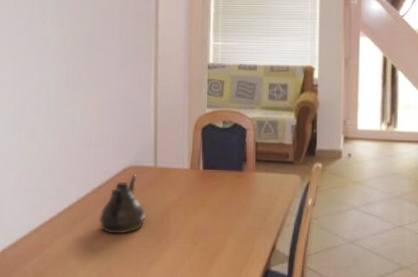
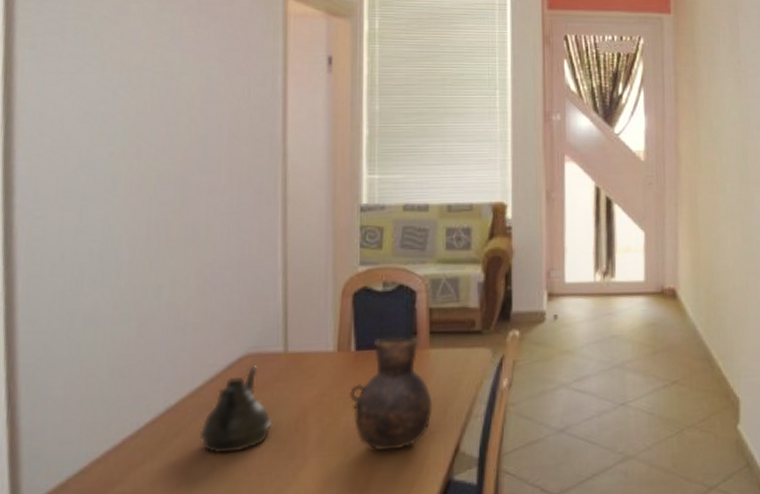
vase: none [198,161,257,244] -> present [350,336,433,451]

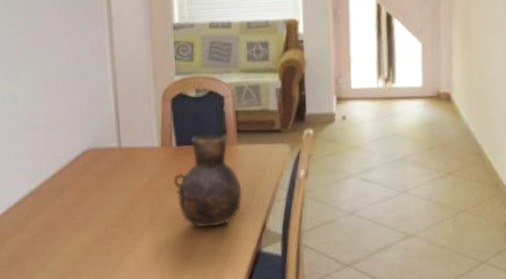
teapot: present [199,365,273,454] -> none [56,158,113,228]

